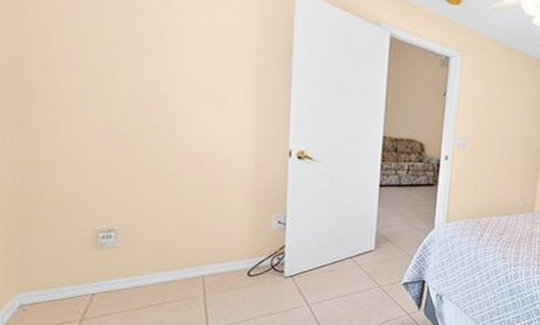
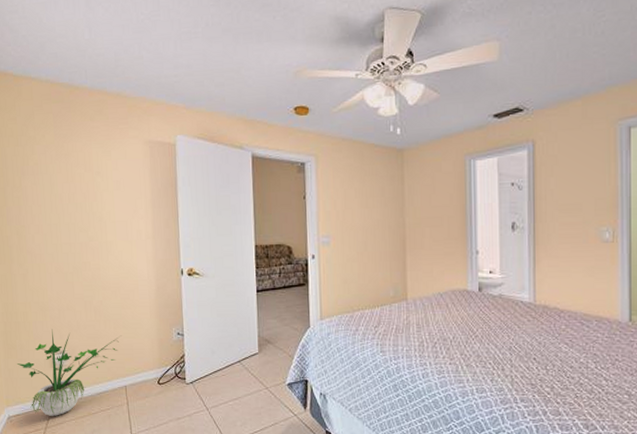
potted plant: none [37,201,197,306] -> present [17,329,119,416]

